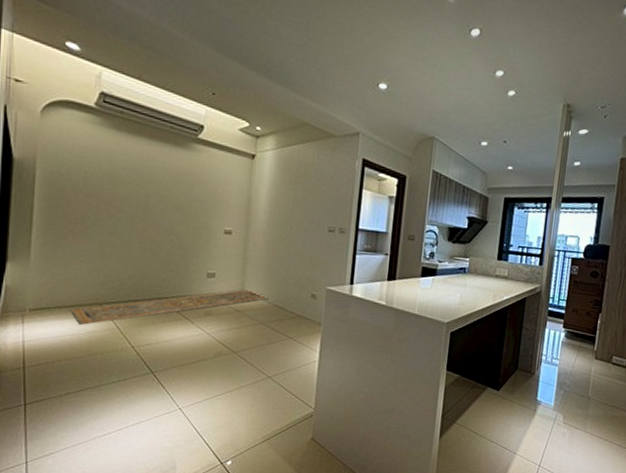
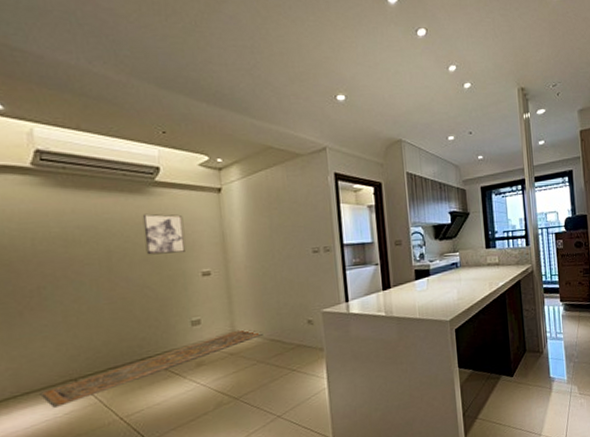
wall art: none [179,166,217,208] -> present [142,213,185,255]

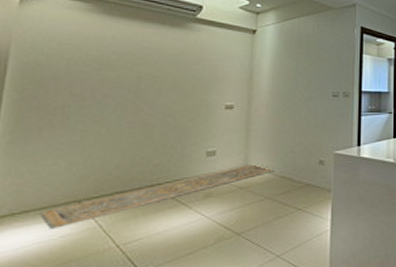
wall art: present [142,213,185,255] -> none [176,46,216,85]

